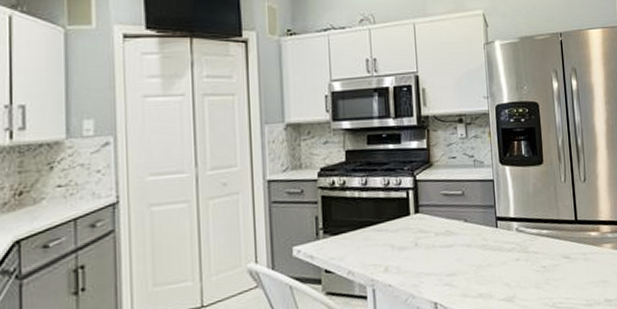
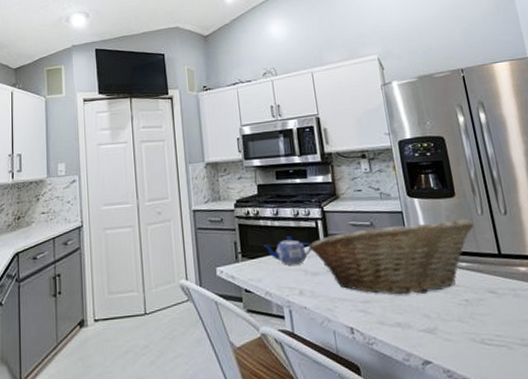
teapot: none [349,208,401,241] -> present [264,236,312,265]
fruit basket: none [397,186,557,266] -> present [308,219,475,295]

